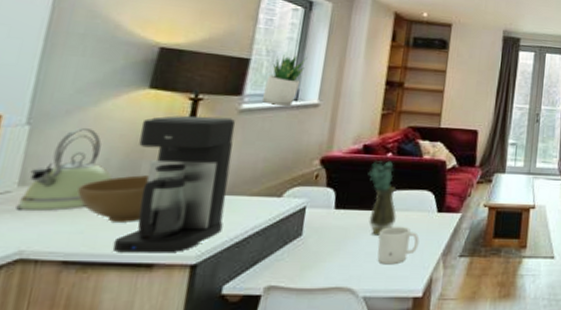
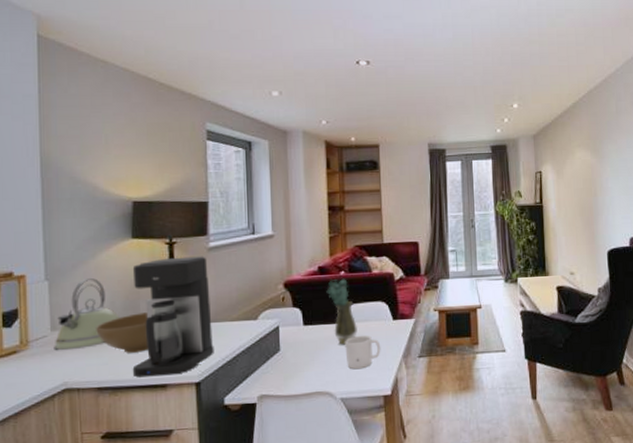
planter: present [261,54,308,107] -> none [224,194,256,241]

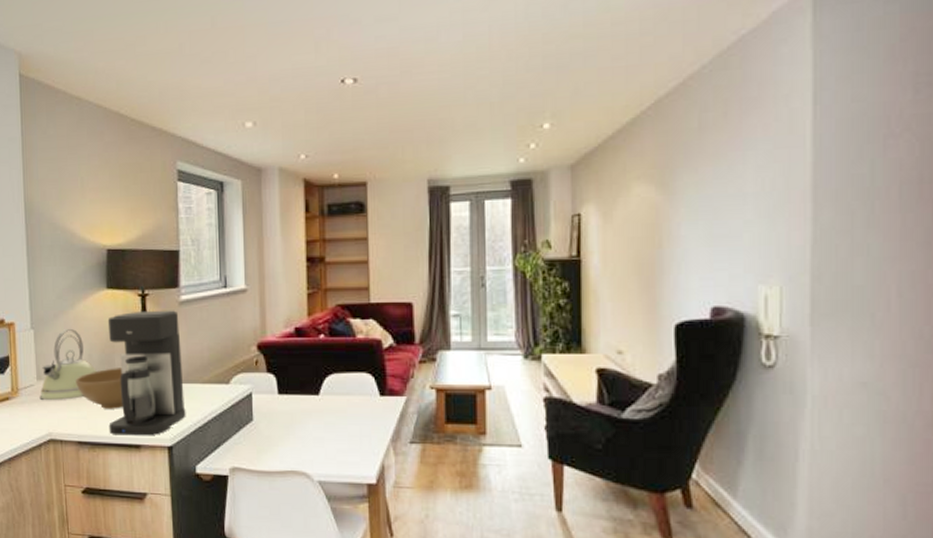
vase: present [326,278,357,345] -> none [303,342,338,420]
mug: present [345,335,381,370] -> none [324,410,365,450]

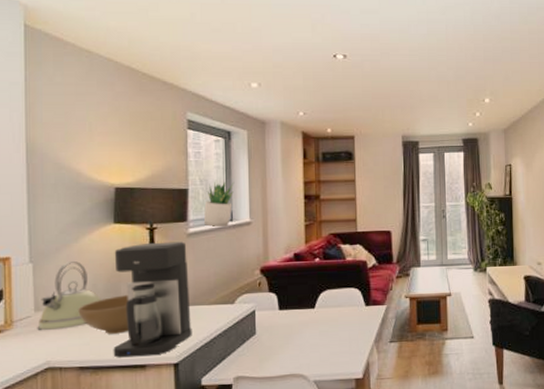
planter: none [195,241,228,295] -> present [203,182,235,228]

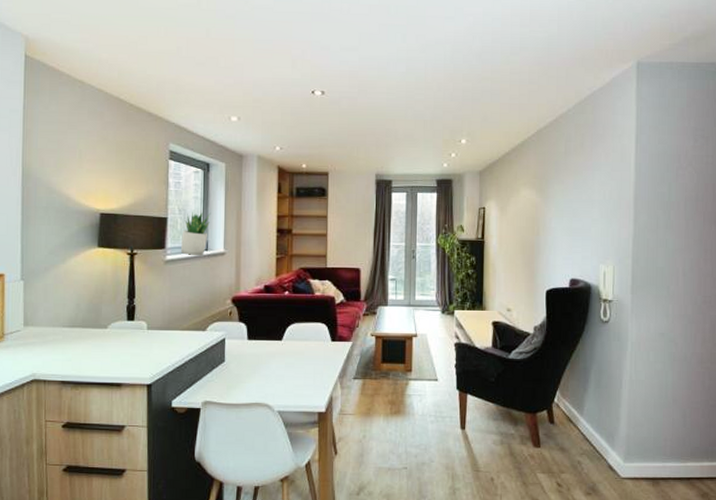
kettle: present [37,260,101,331] -> none [25,280,84,345]
bowl: present [78,295,129,334] -> none [62,316,108,352]
coffee maker: present [113,241,192,358] -> none [92,267,166,376]

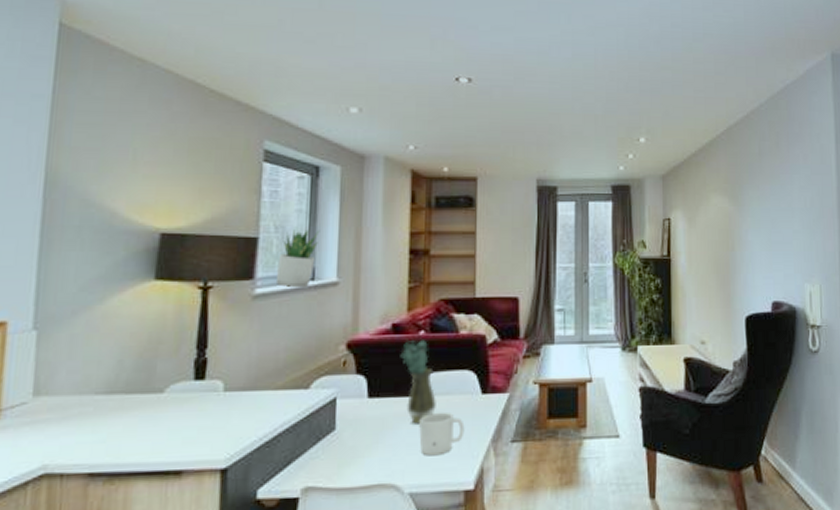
vase: none [270,297,297,361] -> present [400,339,436,424]
mug: none [285,353,319,385] -> present [419,412,465,456]

